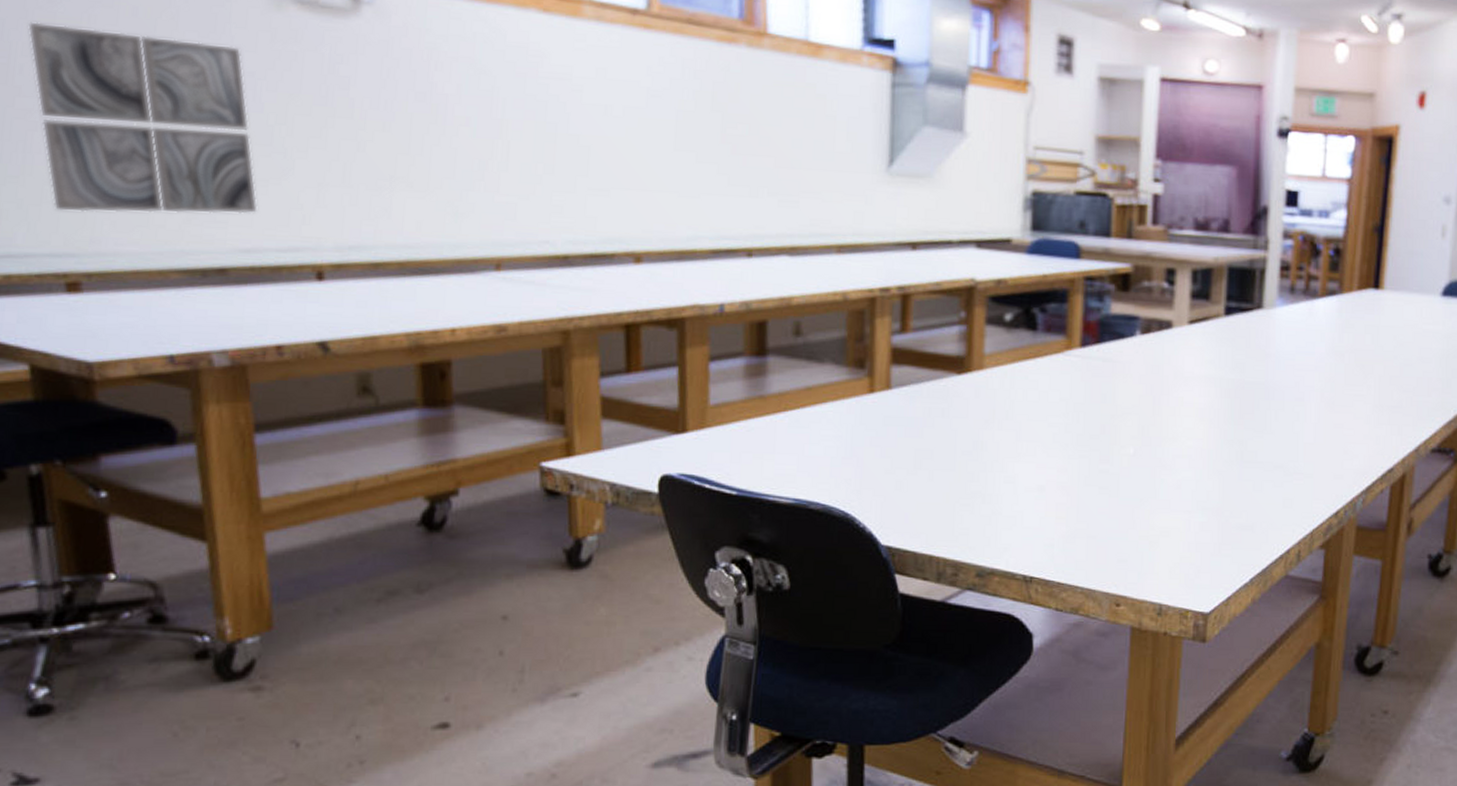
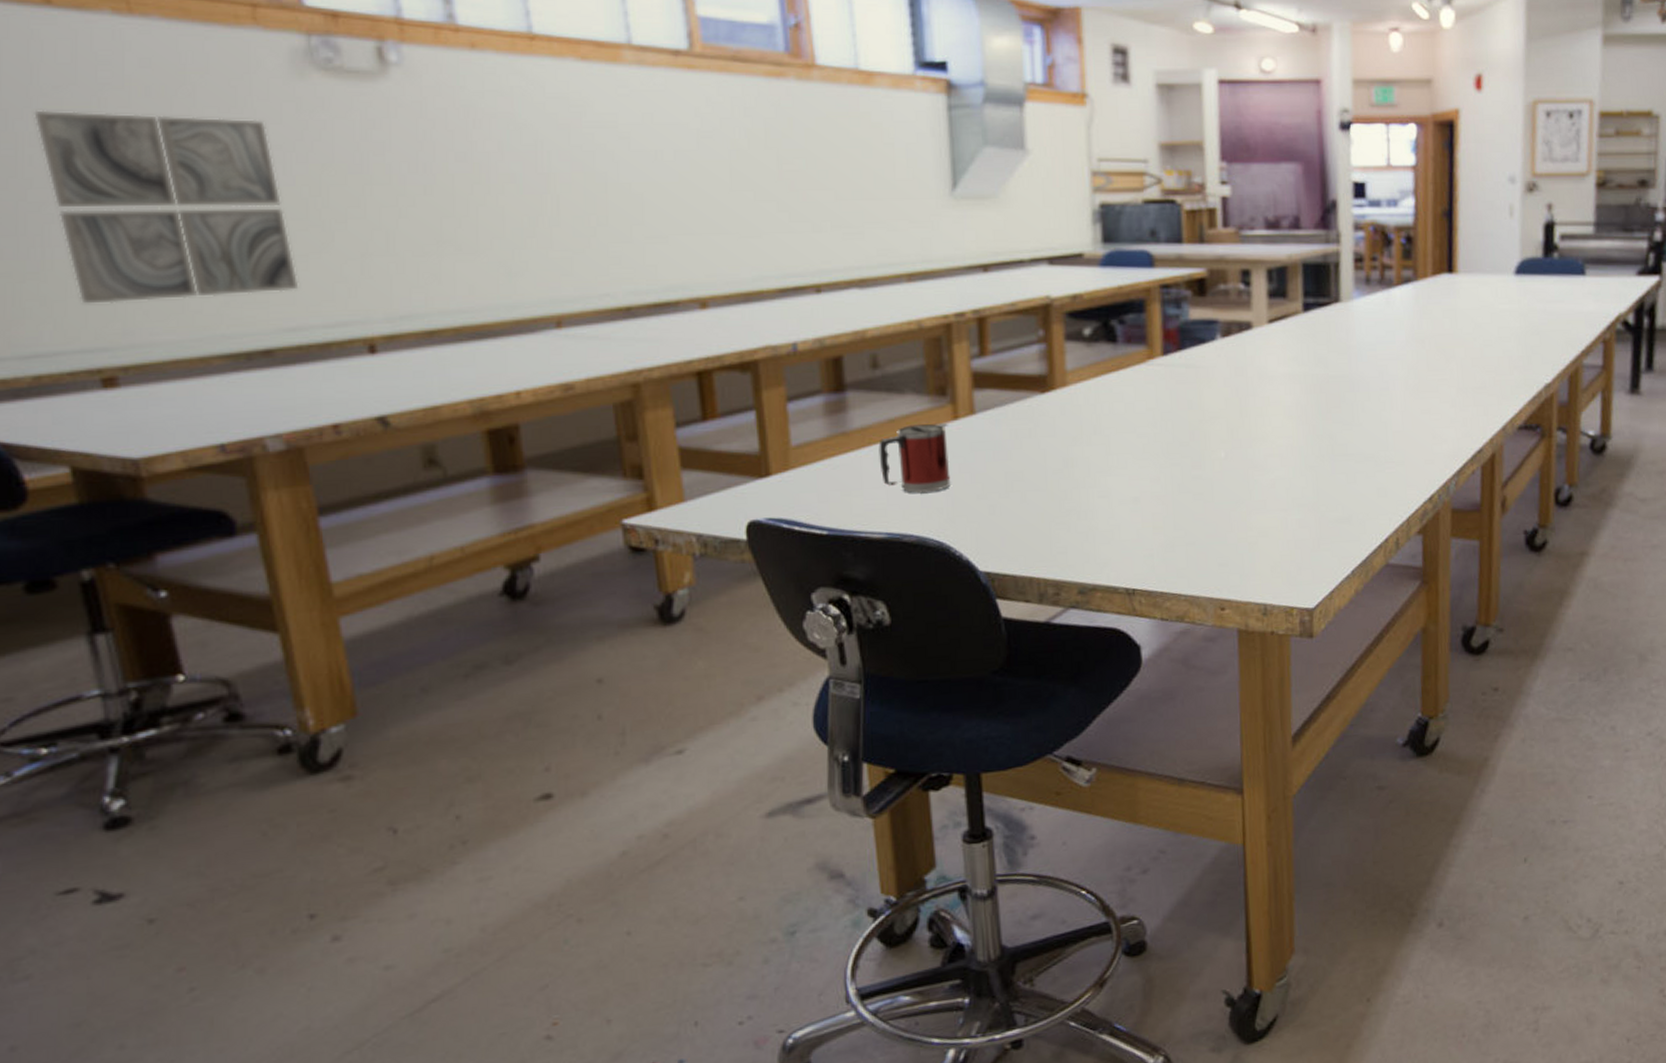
mug: none [793,394,864,463] -> present [878,423,951,494]

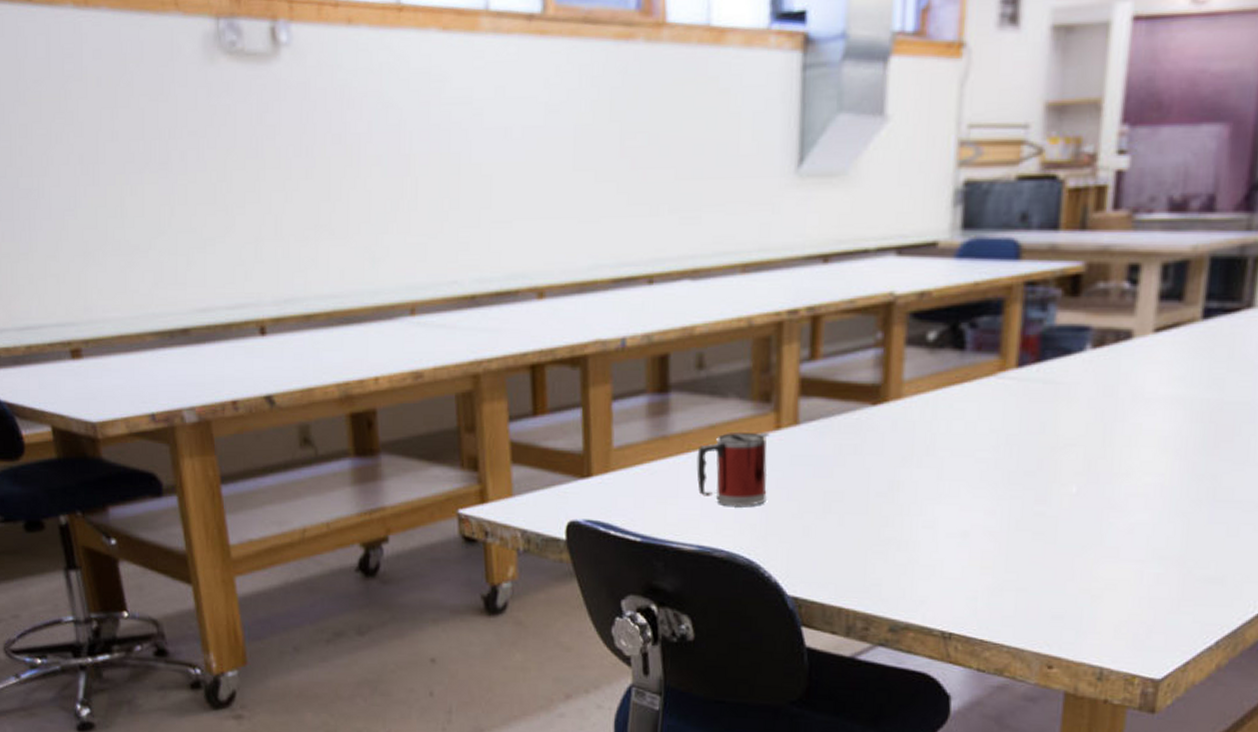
wall art: present [34,110,299,304] -> none [22,103,208,283]

